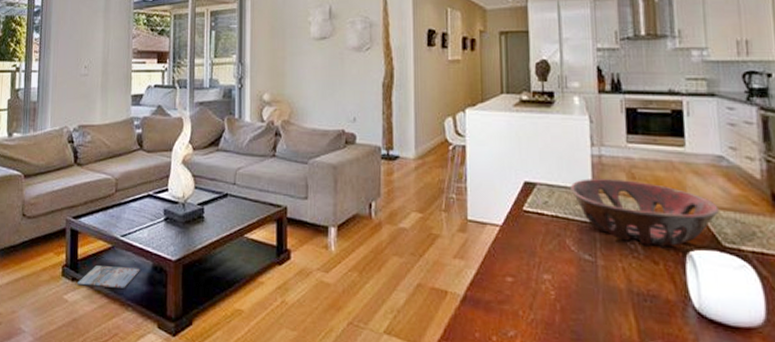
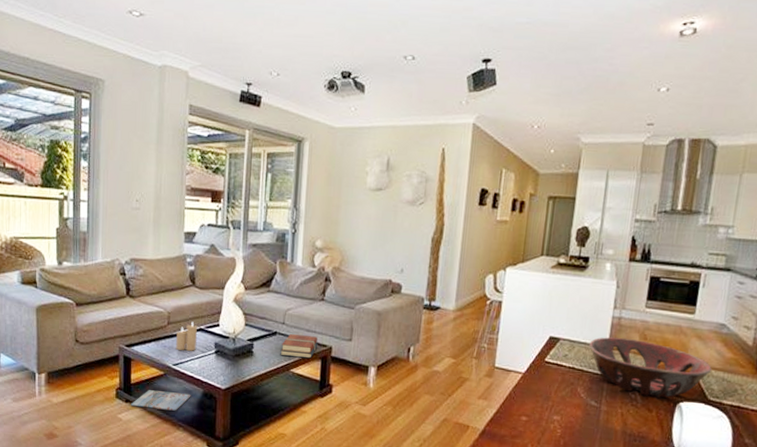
candle: none [124,187,146,220] -> present [176,321,198,351]
books: none [232,195,272,222] -> present [280,334,318,359]

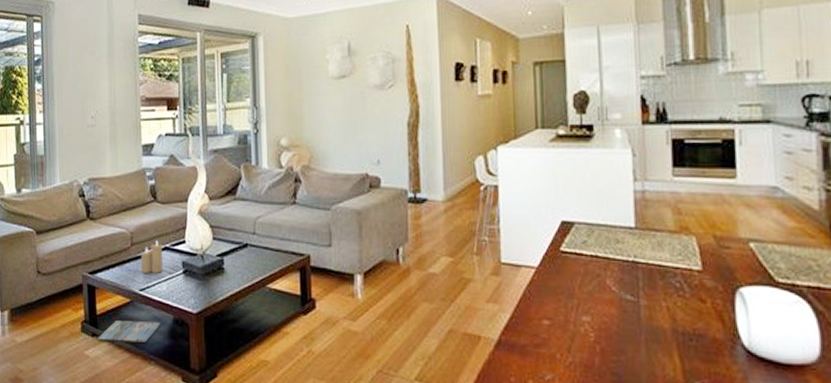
books: present [280,334,318,359] -> none [253,245,294,271]
decorative bowl: present [589,337,712,398] -> none [611,214,772,283]

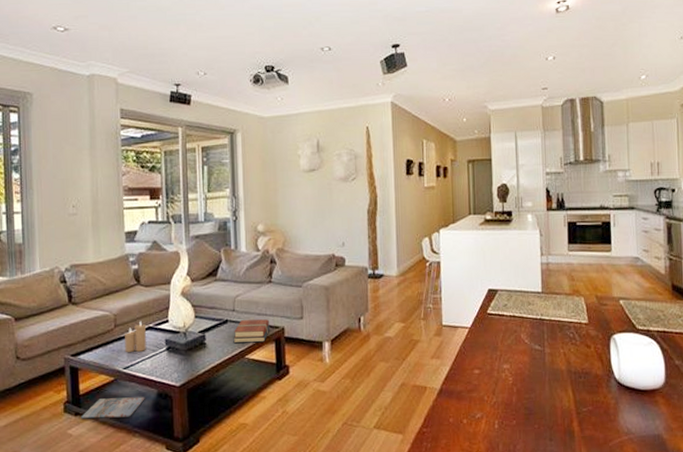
books: none [253,245,294,271] -> present [233,319,270,344]

